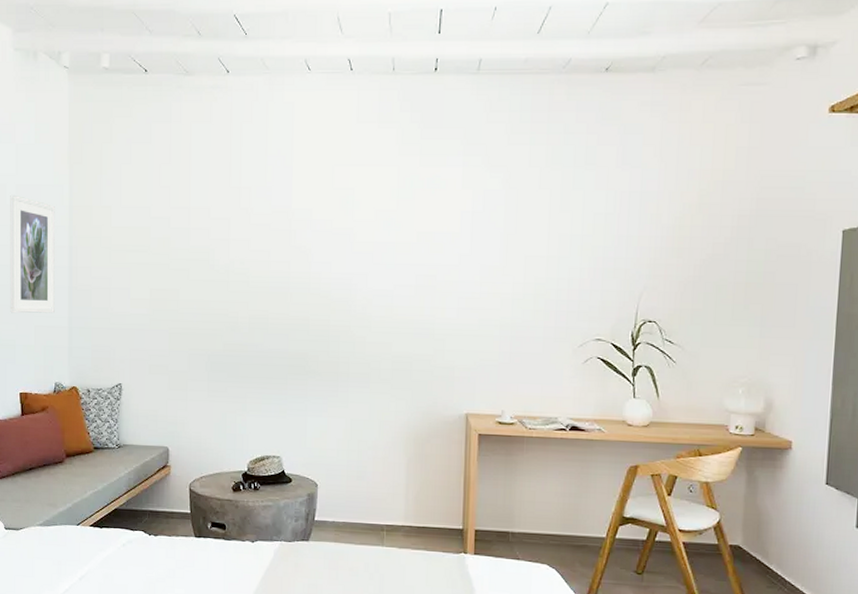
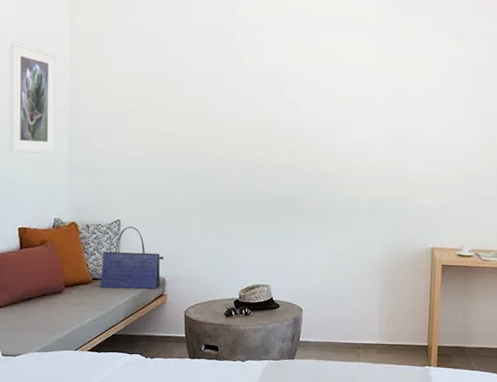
tote bag: none [101,391,168,460] -> present [100,227,164,289]

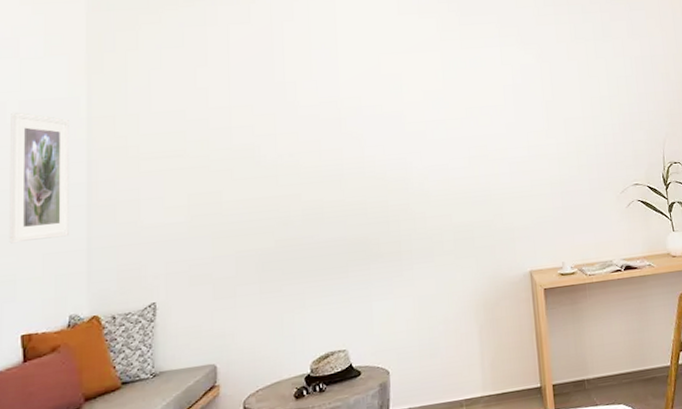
tote bag: present [100,227,164,289] -> none [131,308,214,393]

